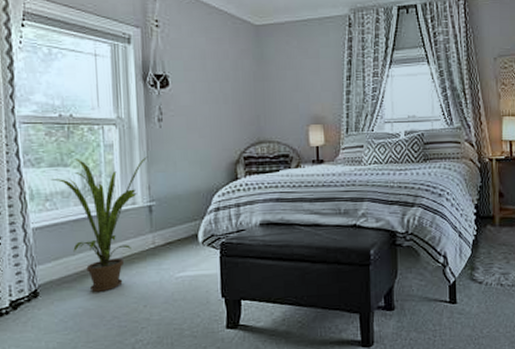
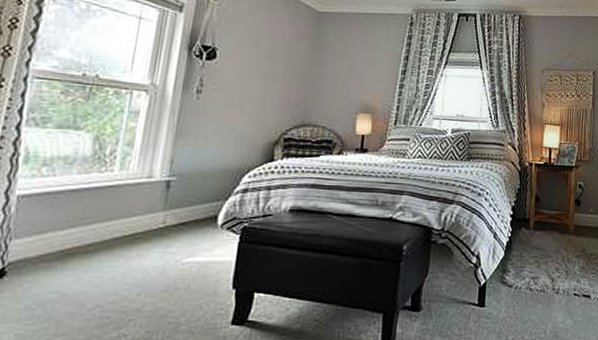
house plant: present [50,156,148,292] -> none [55,122,178,274]

